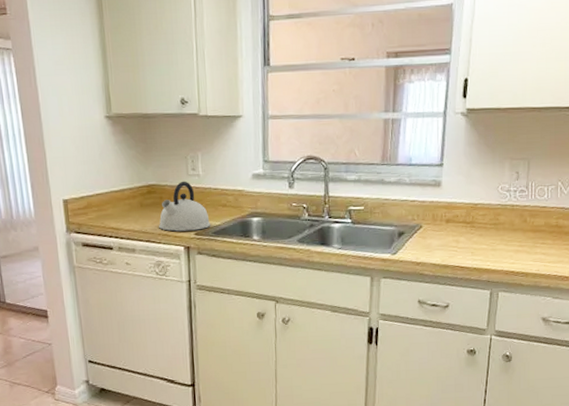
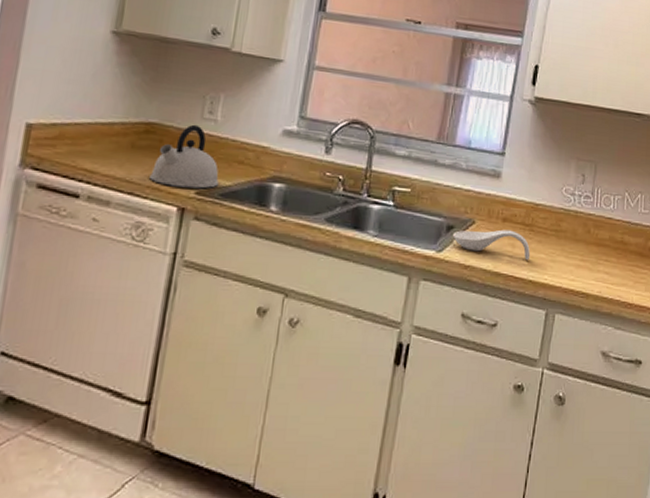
spoon rest: none [404,229,472,252] -> present [453,229,530,261]

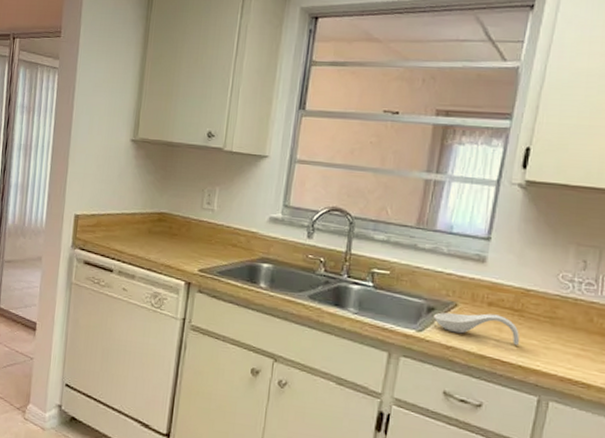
kettle: present [149,124,220,189] -> none [163,213,218,267]

